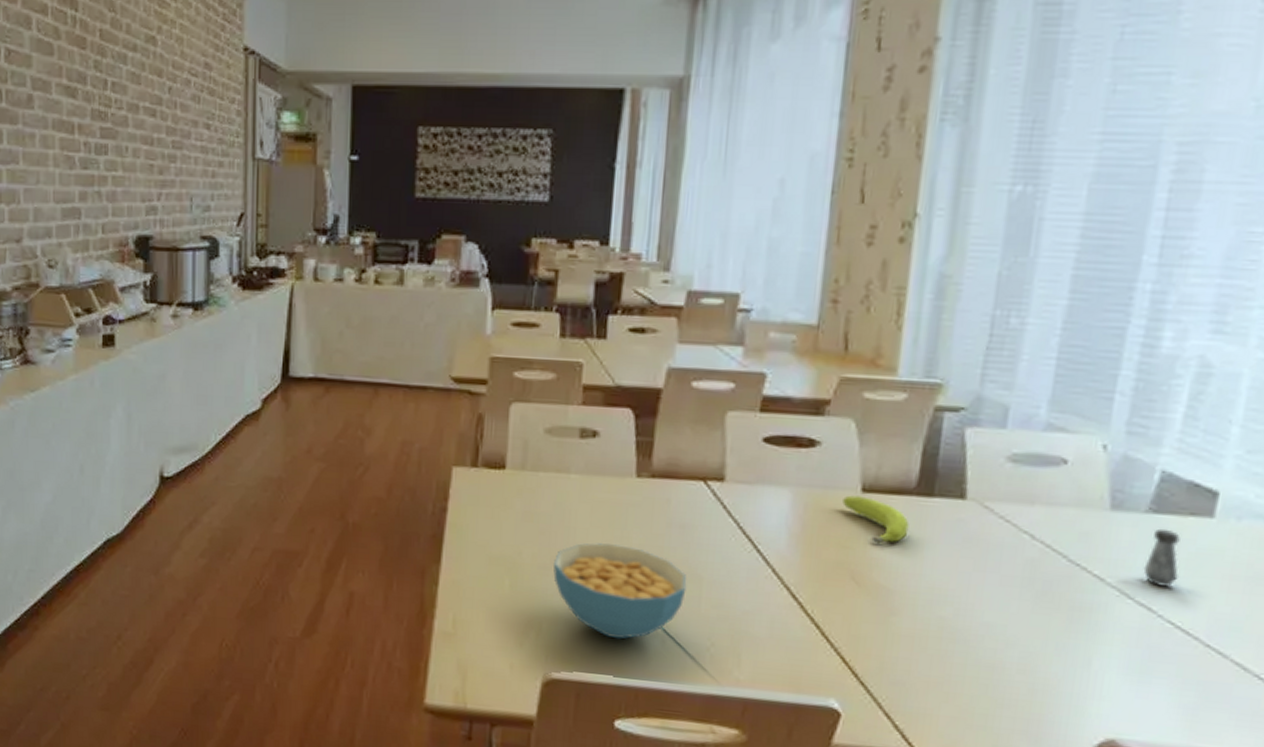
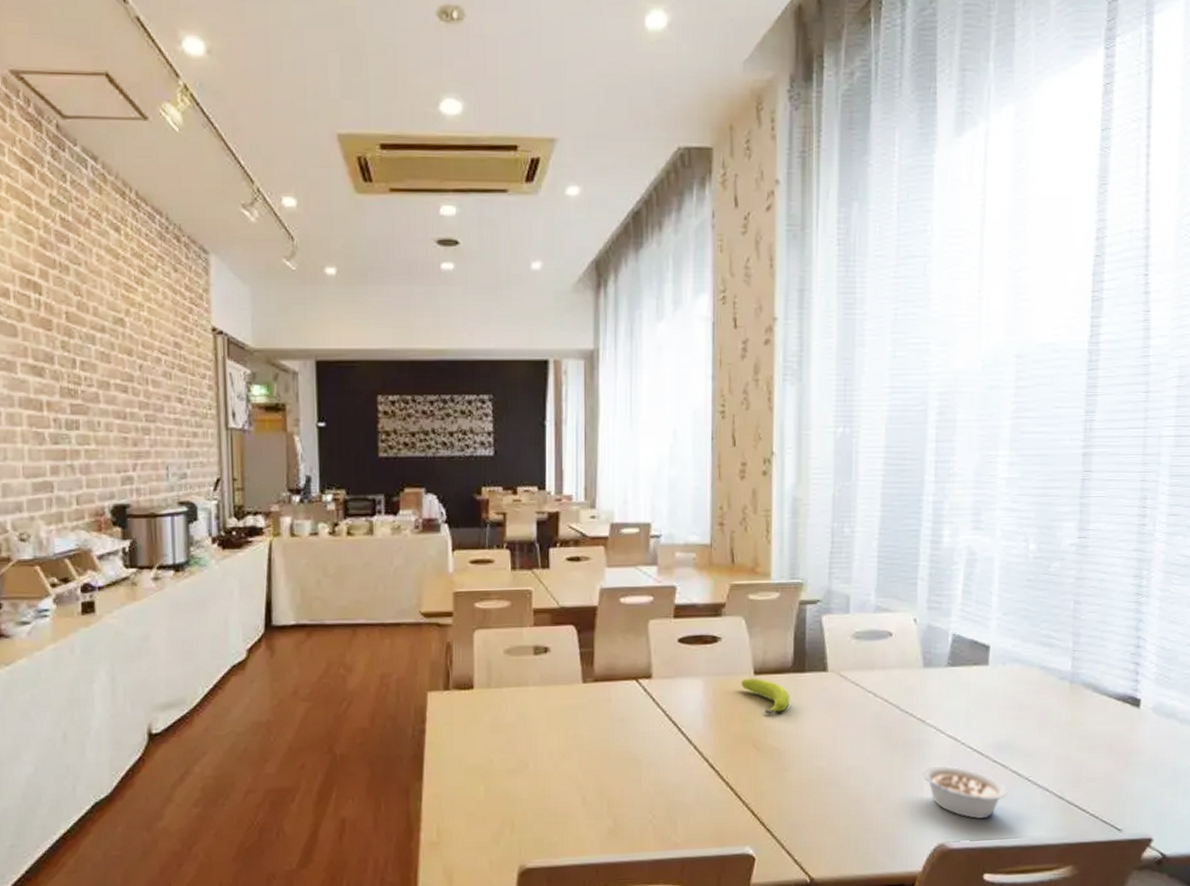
cereal bowl: present [553,543,687,639] -> none [521,743,630,825]
legume: none [1091,638,1224,719] -> present [922,765,1008,820]
salt shaker: present [1143,528,1181,588] -> none [949,677,971,722]

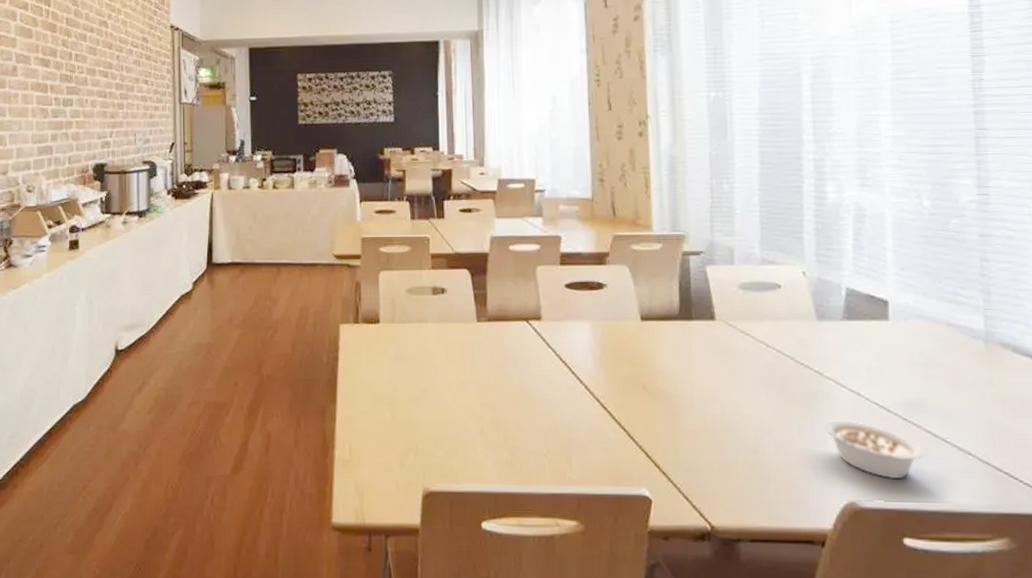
fruit: present [741,678,790,715] -> none [628,324,679,360]

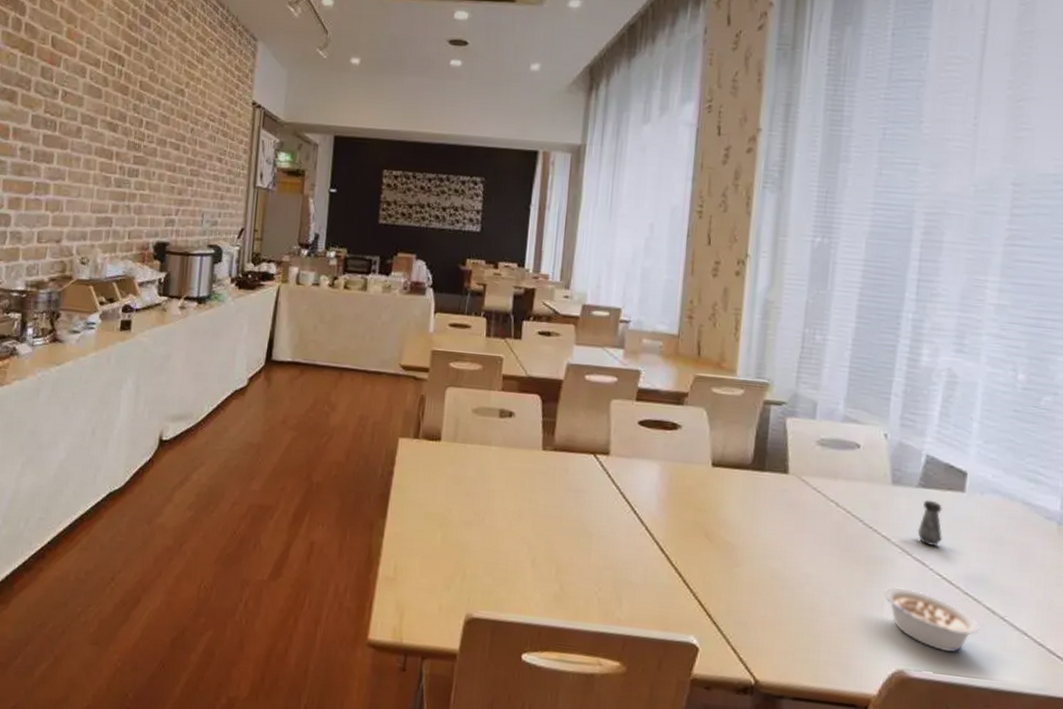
salt shaker: none [848,331,873,377] -> present [917,500,942,547]

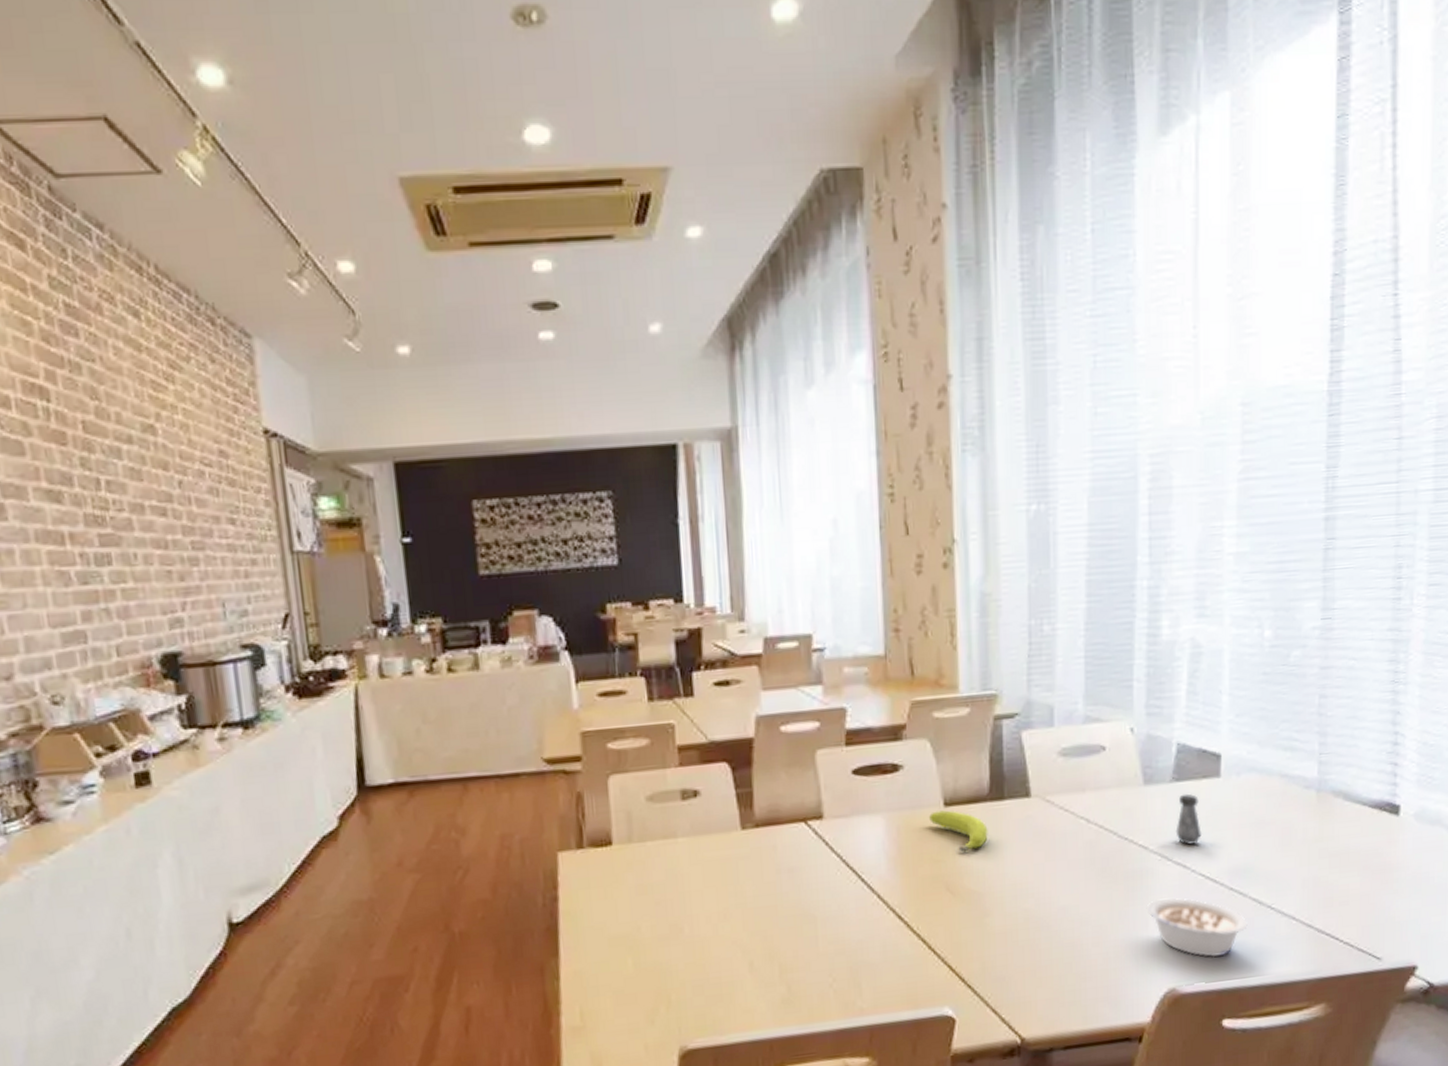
fruit: none [698,468,748,508] -> present [929,810,988,853]

